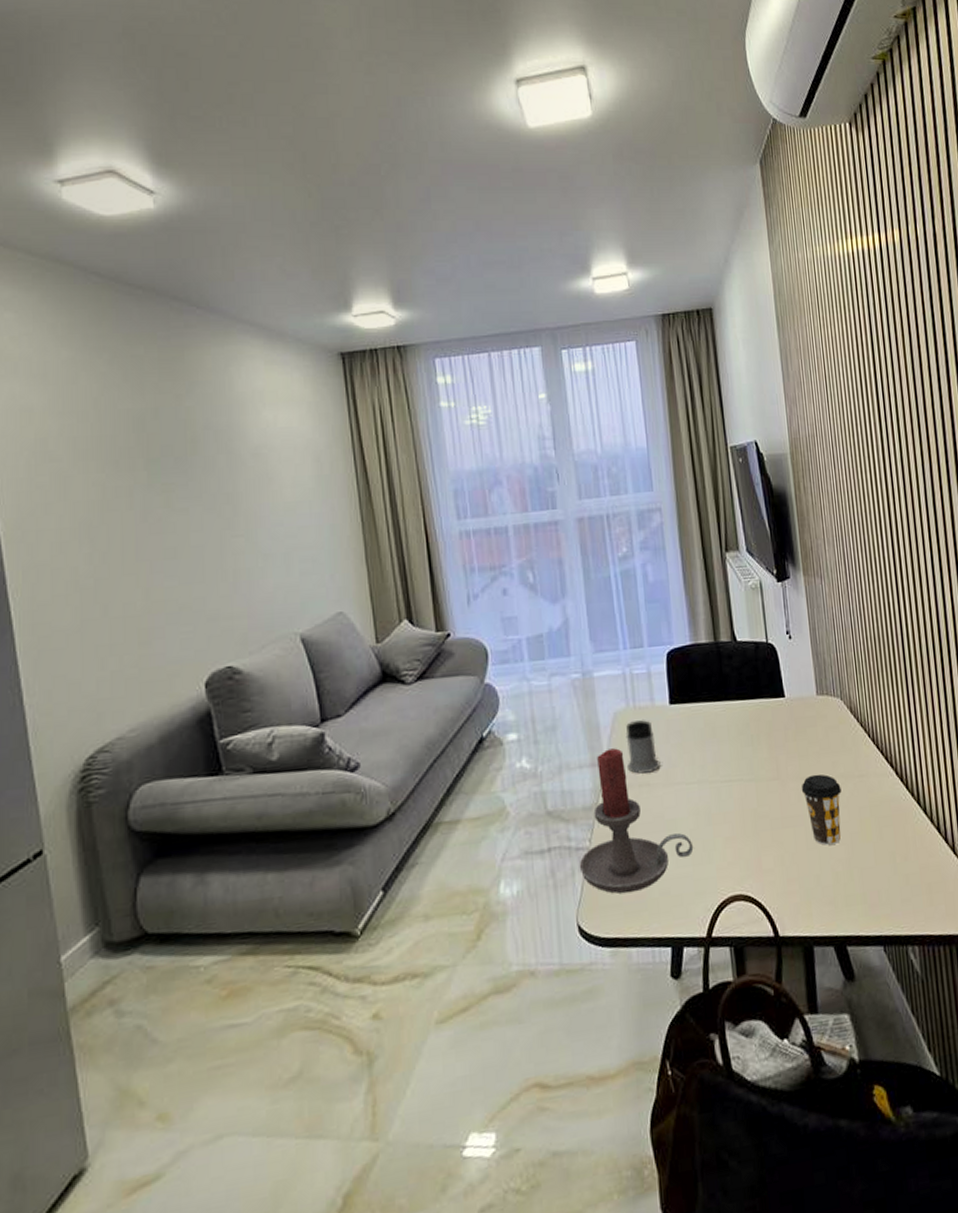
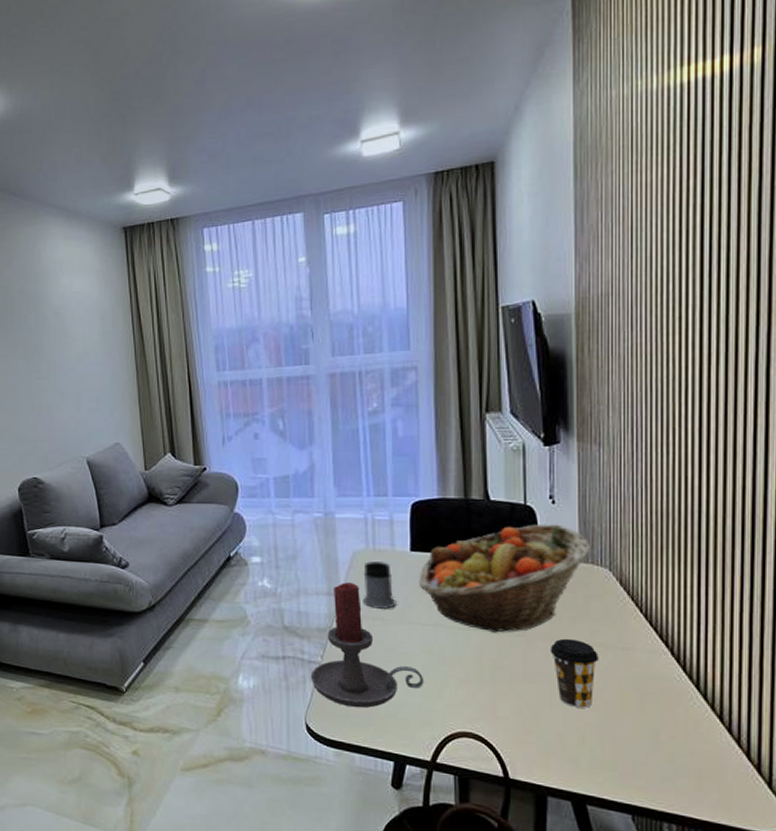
fruit basket: none [680,659,825,781] -> present [419,524,592,633]

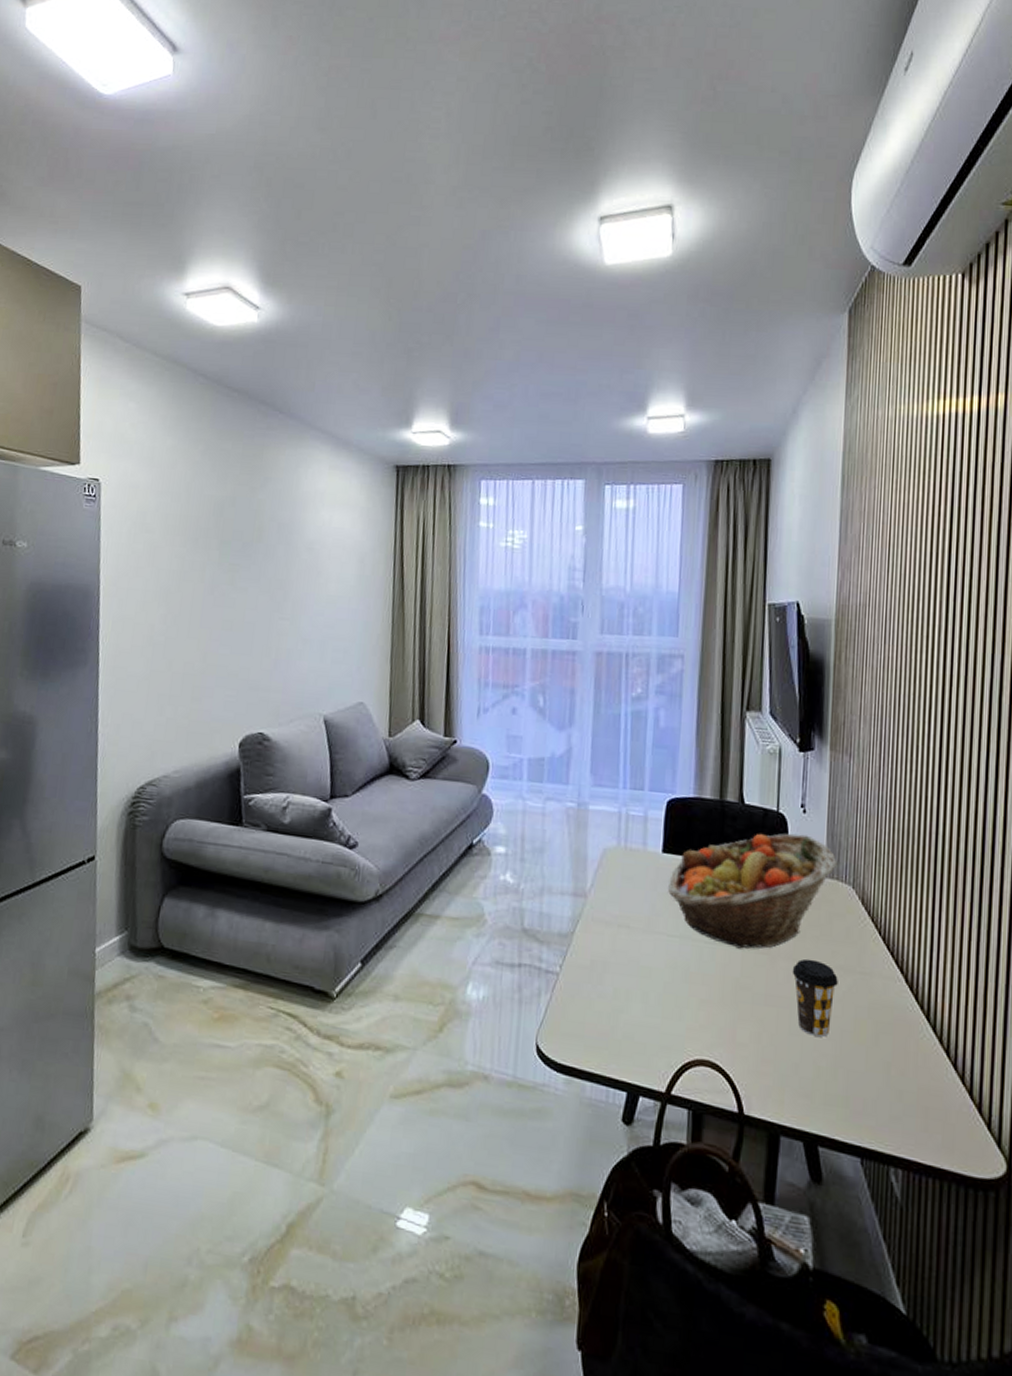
candle holder: present [310,582,424,708] -> none [546,882,666,1028]
mug: present [363,560,396,609] -> none [609,861,644,916]

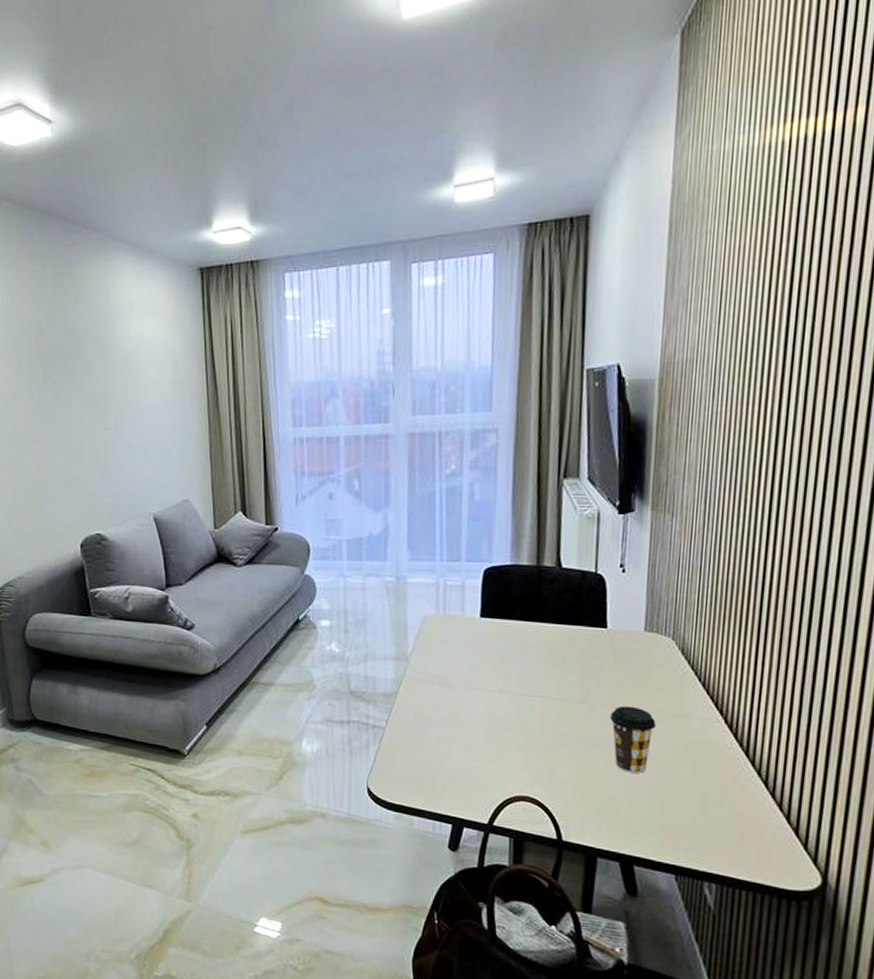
fruit basket: present [668,833,838,949] -> none [487,592,658,700]

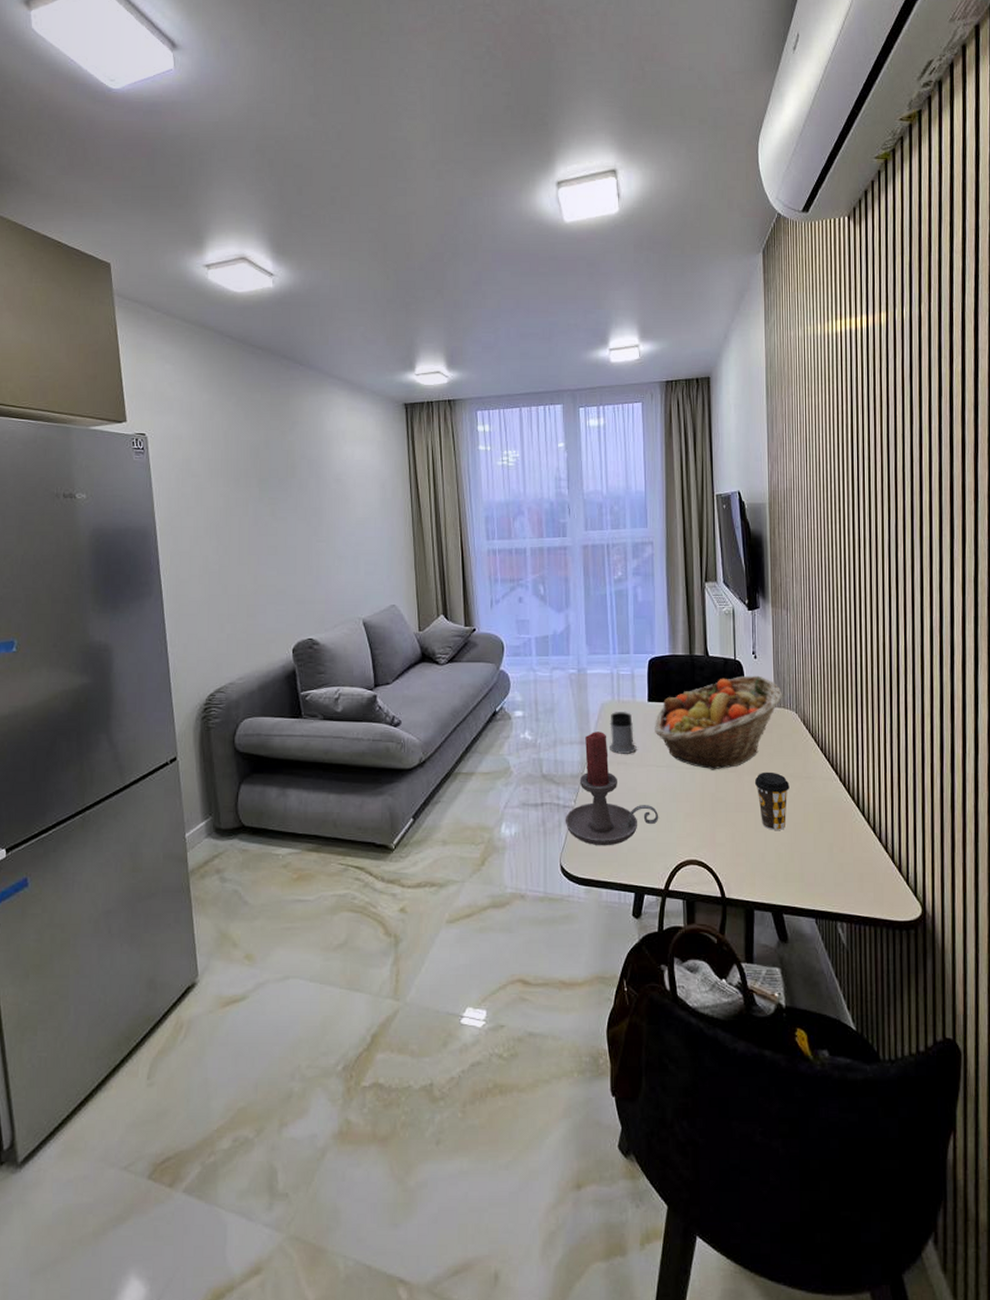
candle holder: none [374,647,486,773] -> present [565,732,659,846]
mug: none [431,626,463,675] -> present [610,711,637,754]
fruit basket: none [487,592,658,700] -> present [655,675,783,770]

